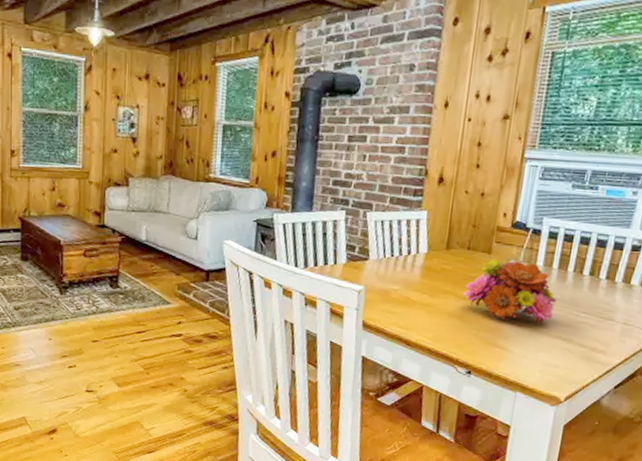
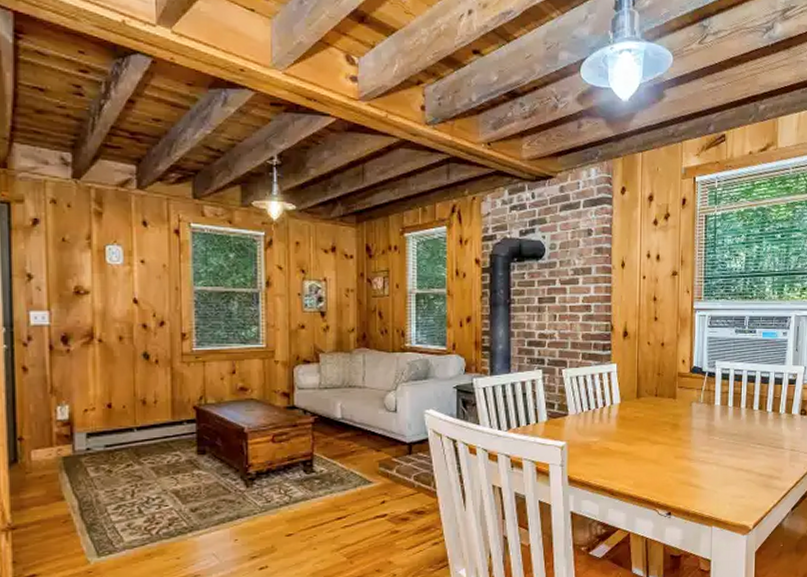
flower bouquet: present [463,259,557,323] -> none [657,402,735,460]

